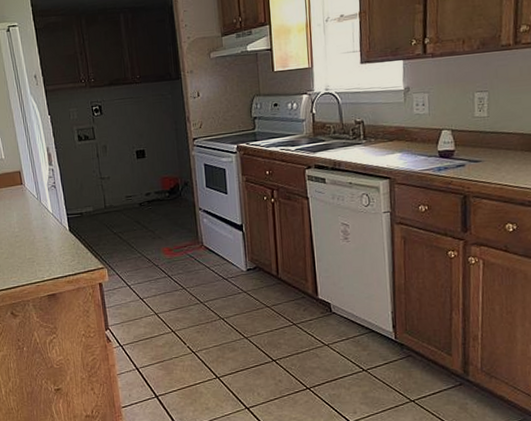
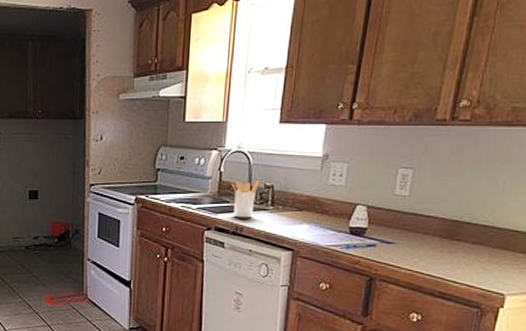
utensil holder: none [324,116,351,154] -> present [231,179,260,218]

